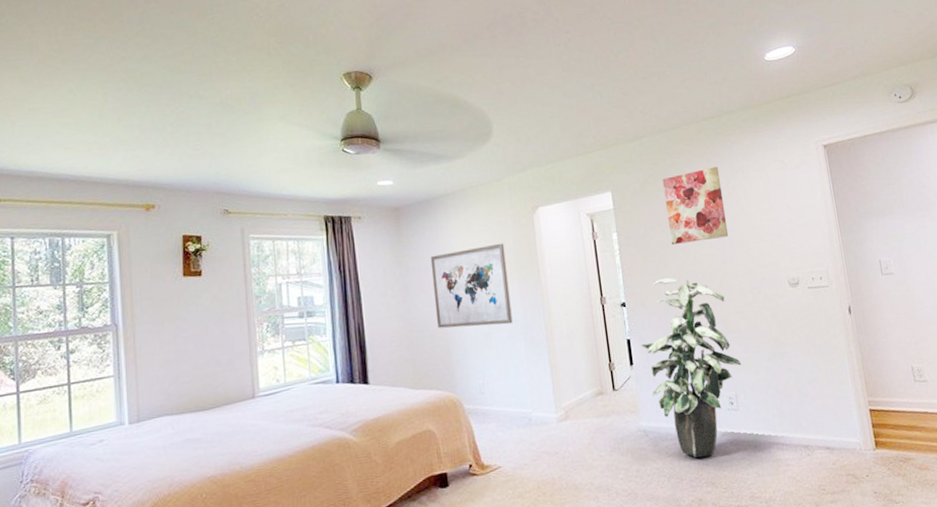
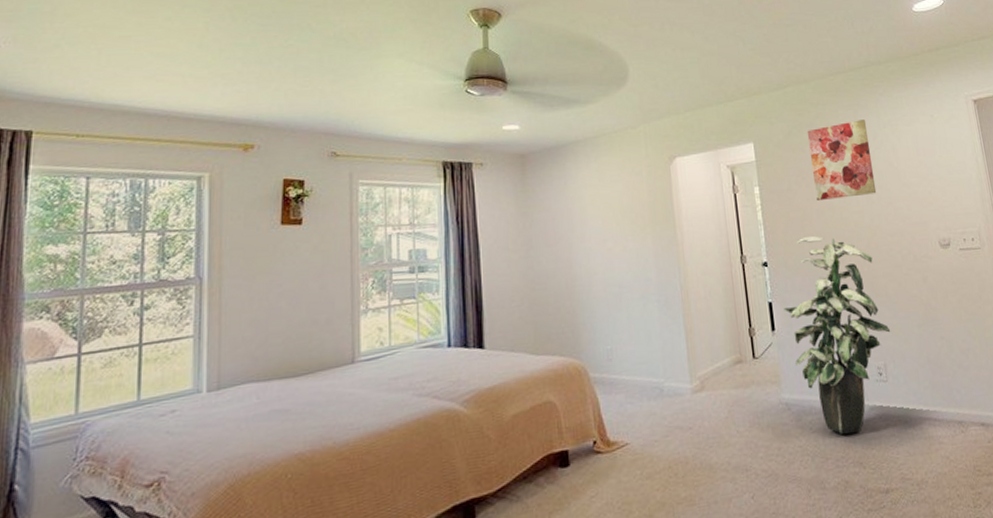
wall art: present [430,243,513,328] -> none [557,195,646,287]

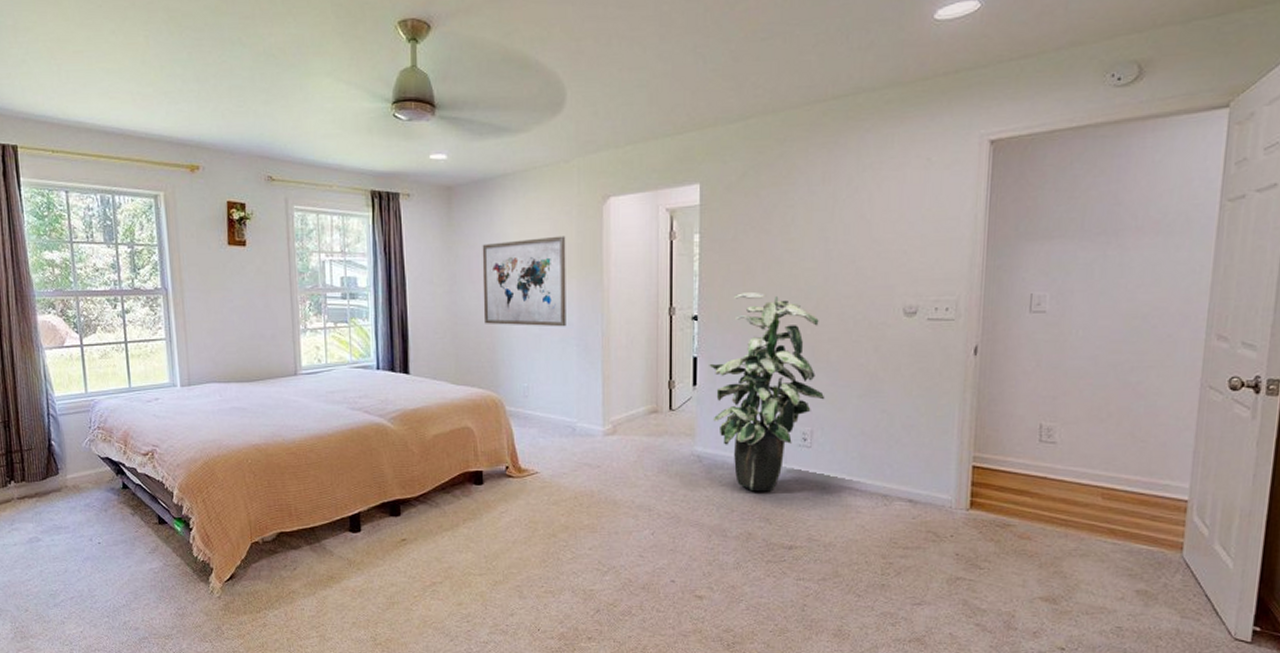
wall art: none [557,195,646,287] -> present [482,236,566,327]
wall art: present [807,119,877,200] -> none [764,161,842,253]

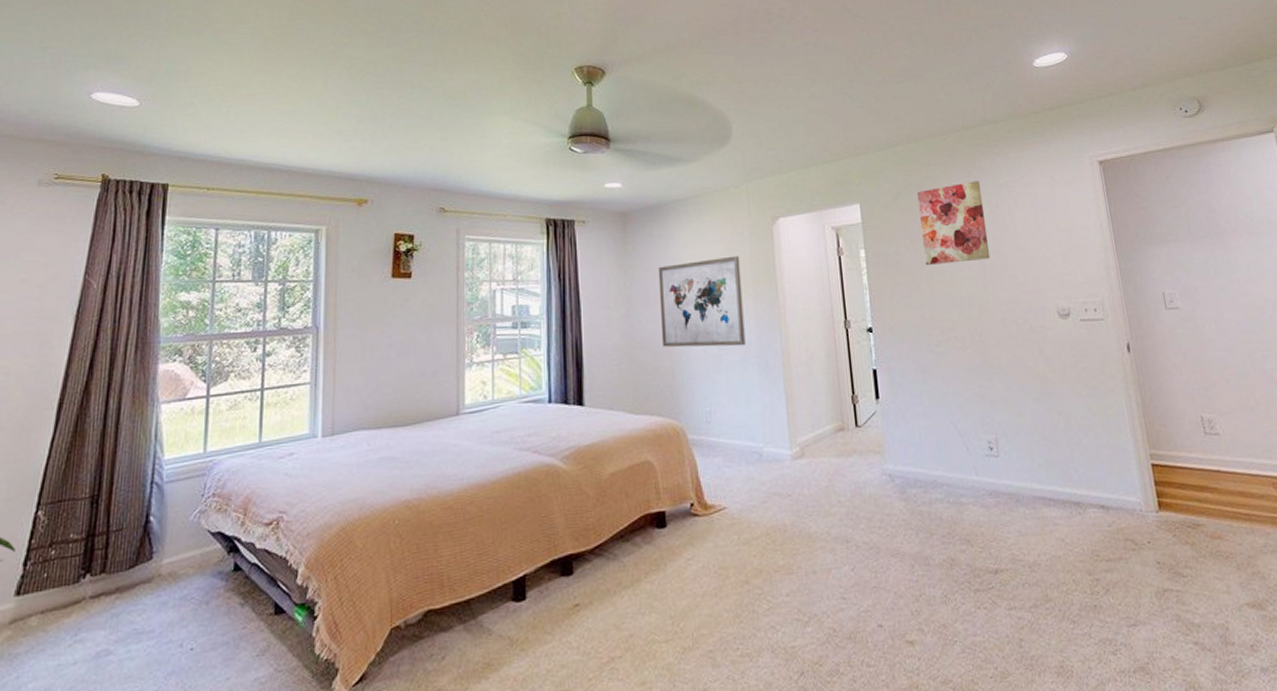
indoor plant: present [709,291,825,492] -> none [889,301,1003,510]
wall art: none [764,161,842,253] -> present [916,181,991,265]

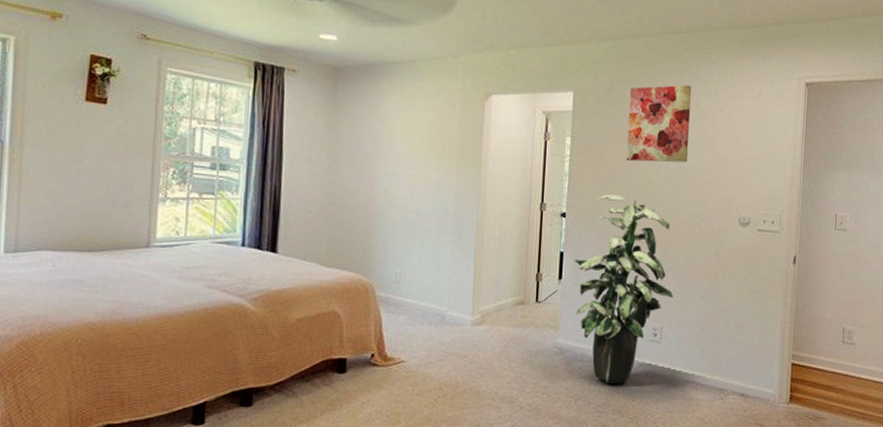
wall art: present [658,255,746,348] -> none [361,126,448,215]
indoor plant: none [889,301,1003,510] -> present [574,194,674,385]

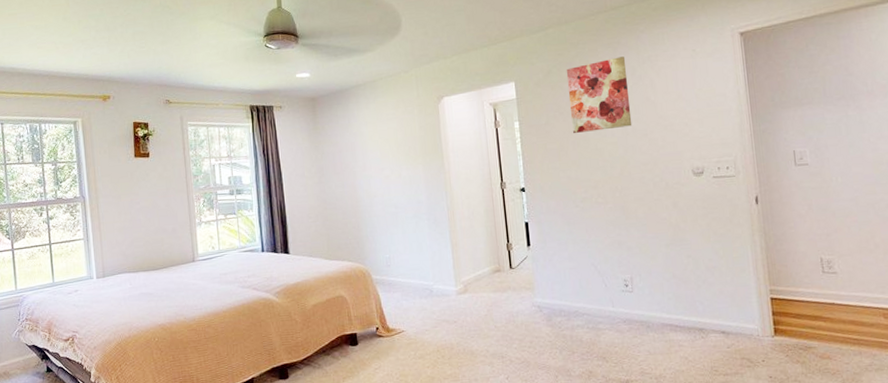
indoor plant: present [574,194,674,385] -> none [539,164,639,334]

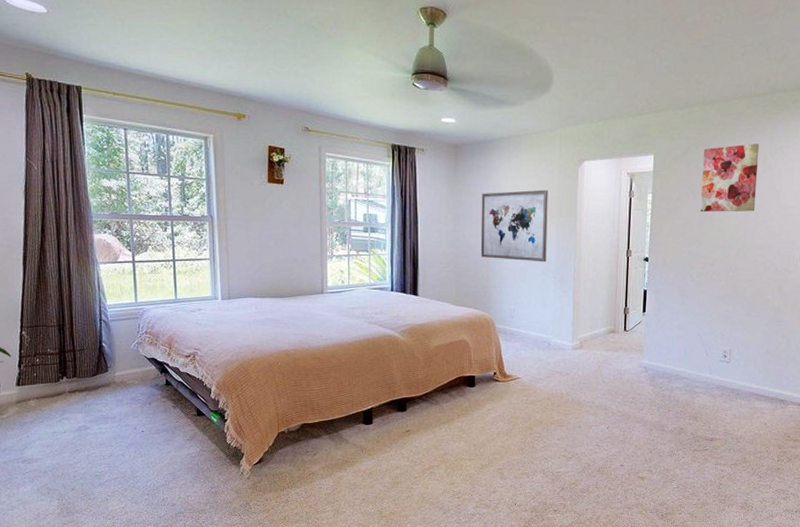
wall art: none [343,130,417,207] -> present [480,189,549,262]

